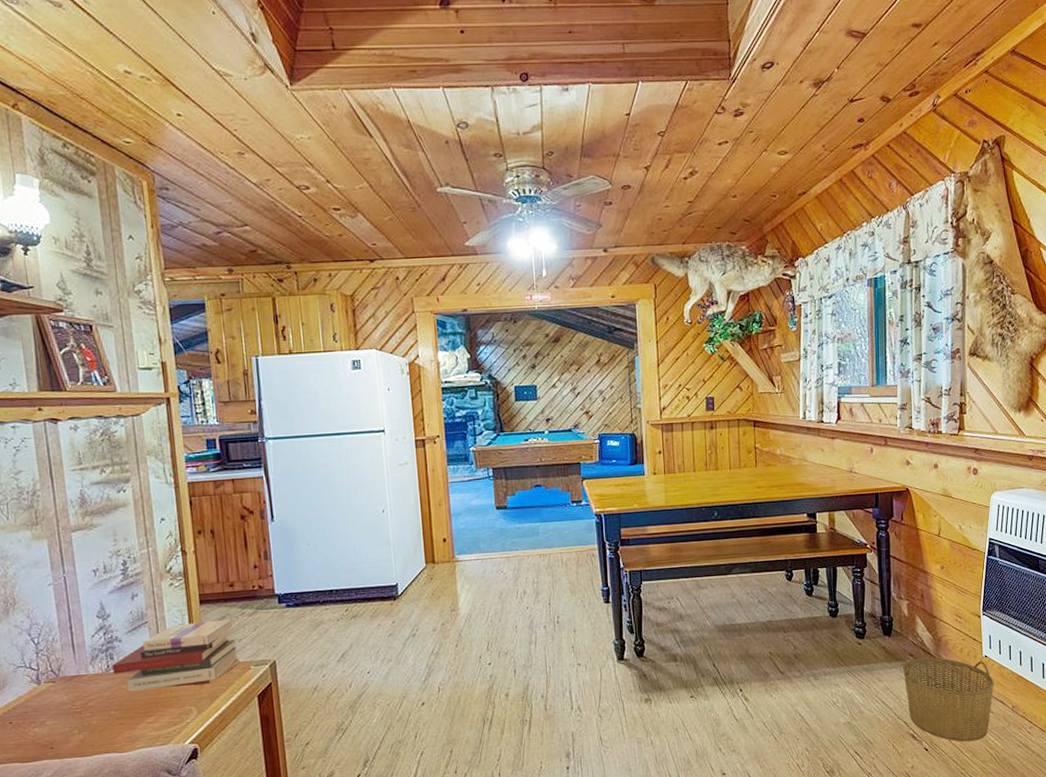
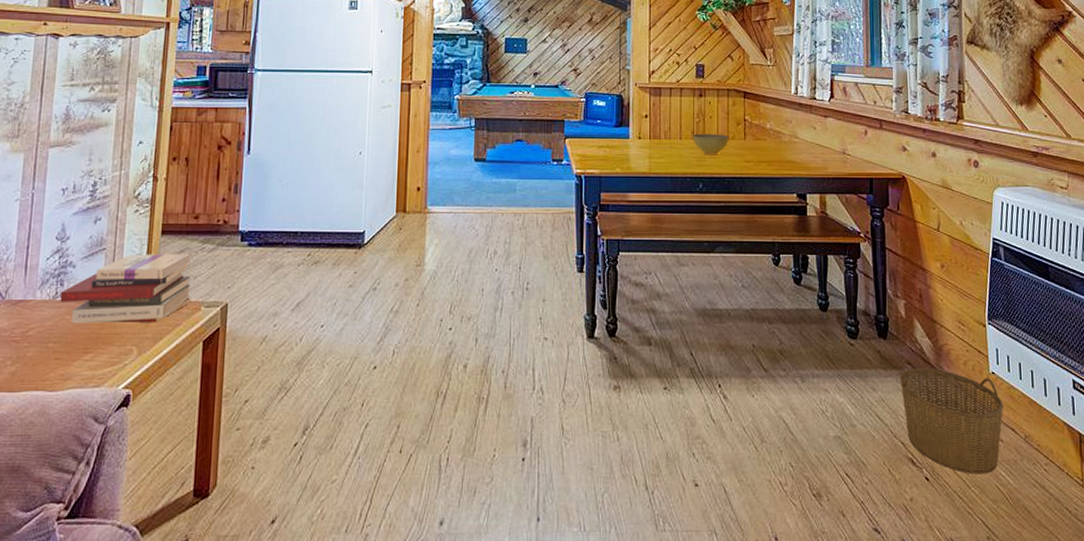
bowl: none [705,463,741,485] -> present [692,133,729,155]

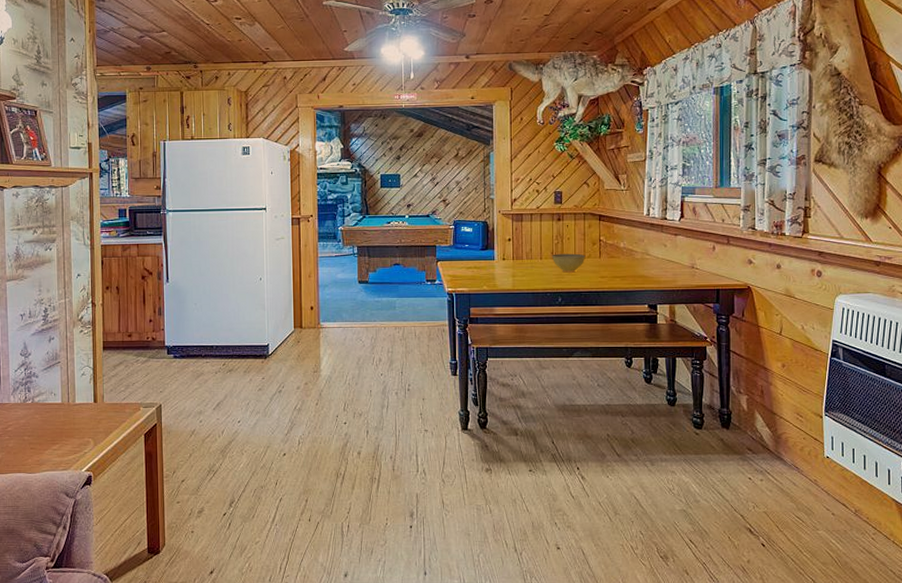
books: present [60,254,191,324] -> none [29,365,132,421]
basket: present [900,367,1003,474] -> none [741,453,836,542]

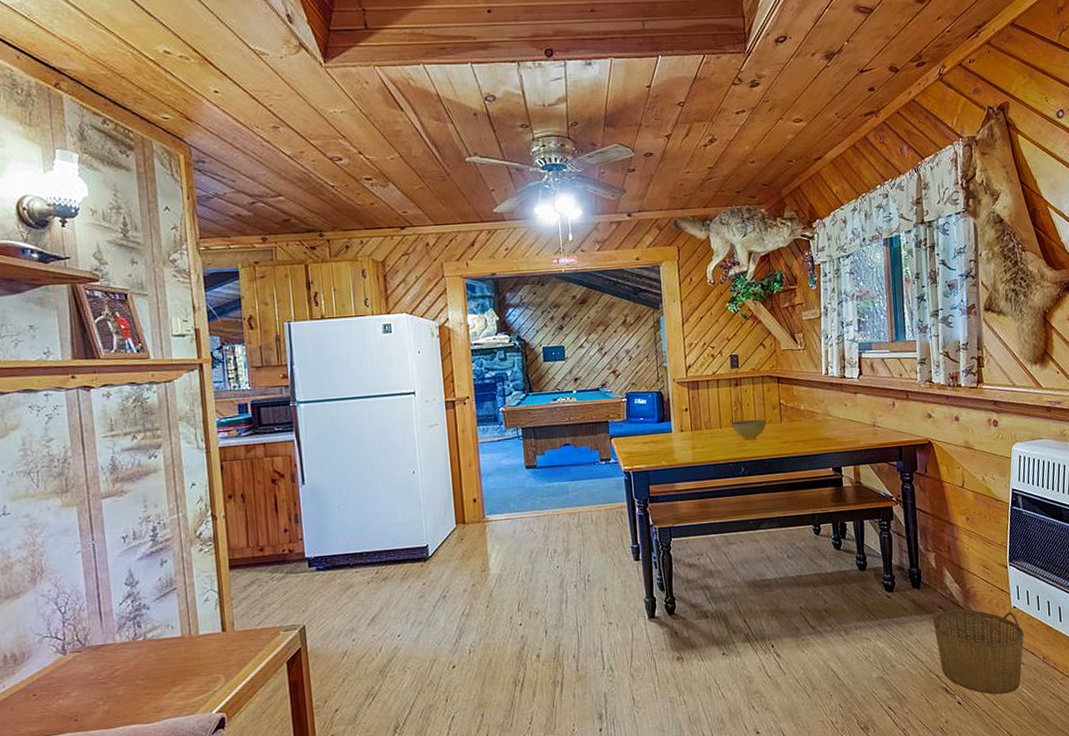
basket: none [741,453,836,542] -> present [933,609,1024,695]

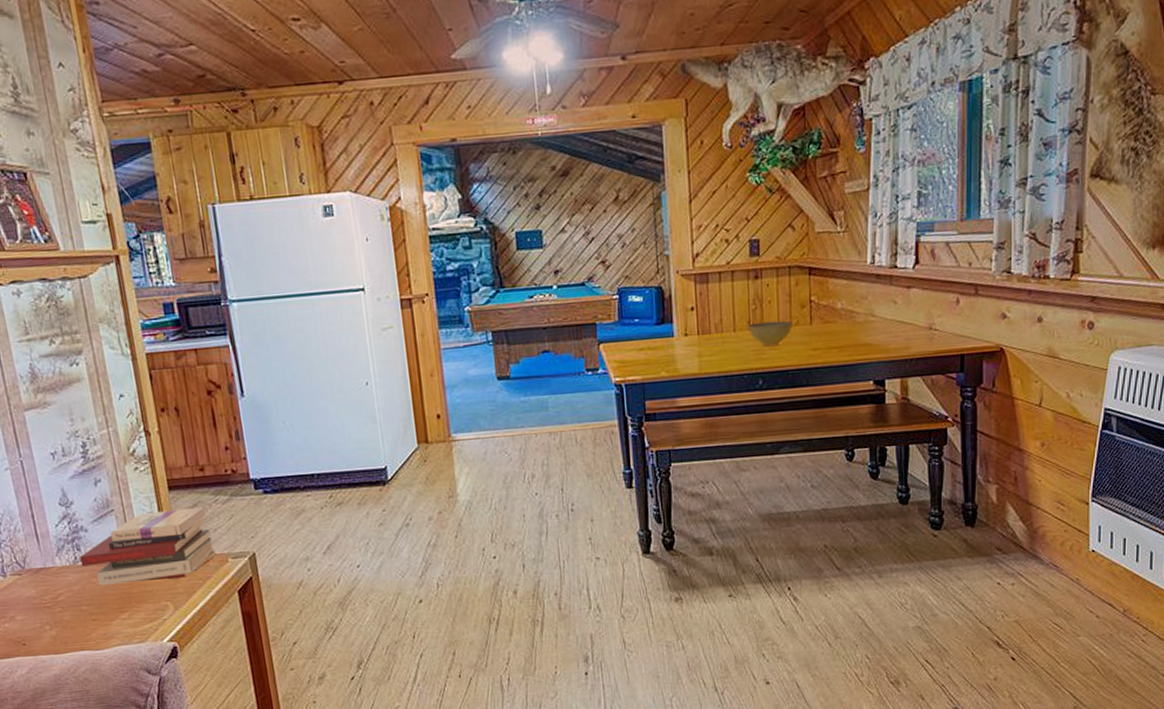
books: none [139,584,269,661] -> present [79,507,216,586]
basket: present [933,609,1024,695] -> none [988,551,1102,651]

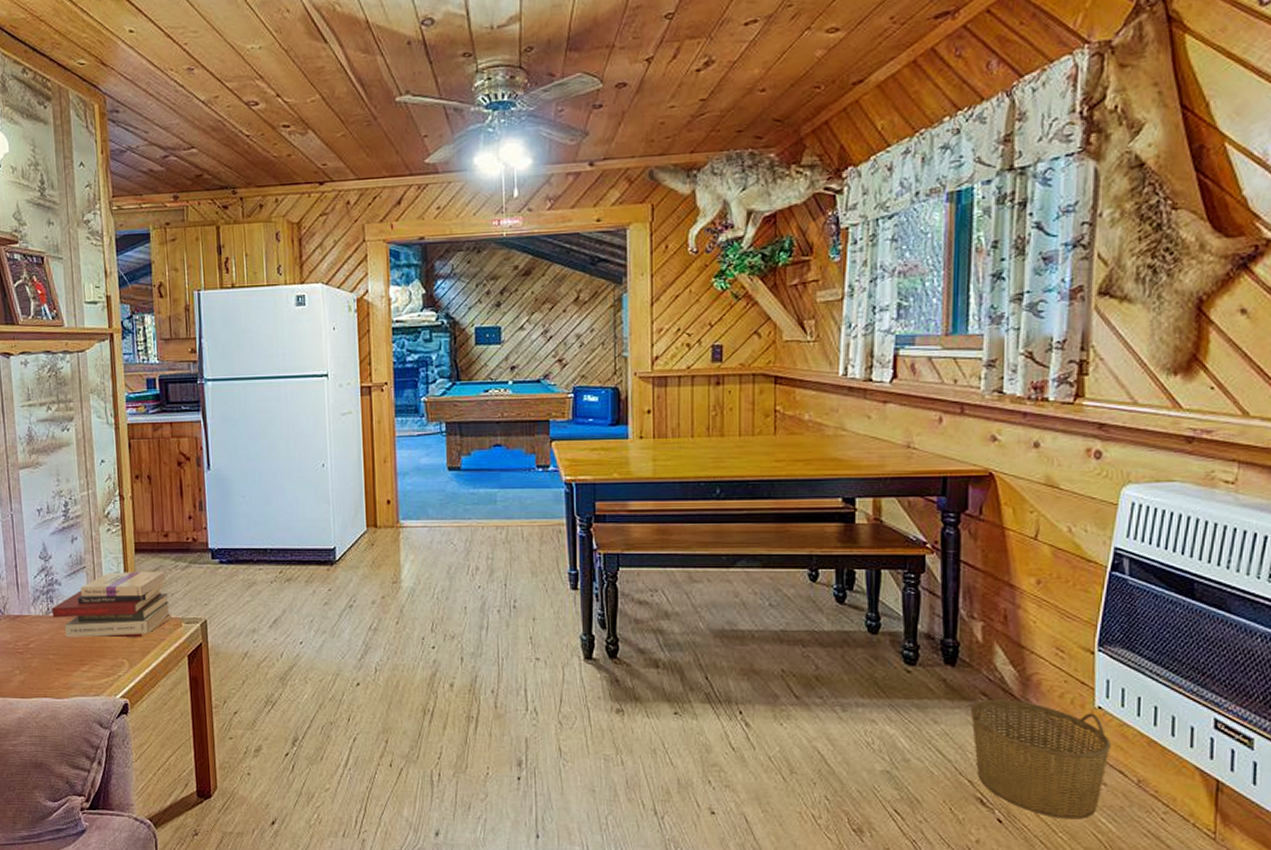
bowl: present [748,320,793,347] -> none [707,429,755,455]
basket: none [988,551,1102,651] -> present [971,699,1111,820]

